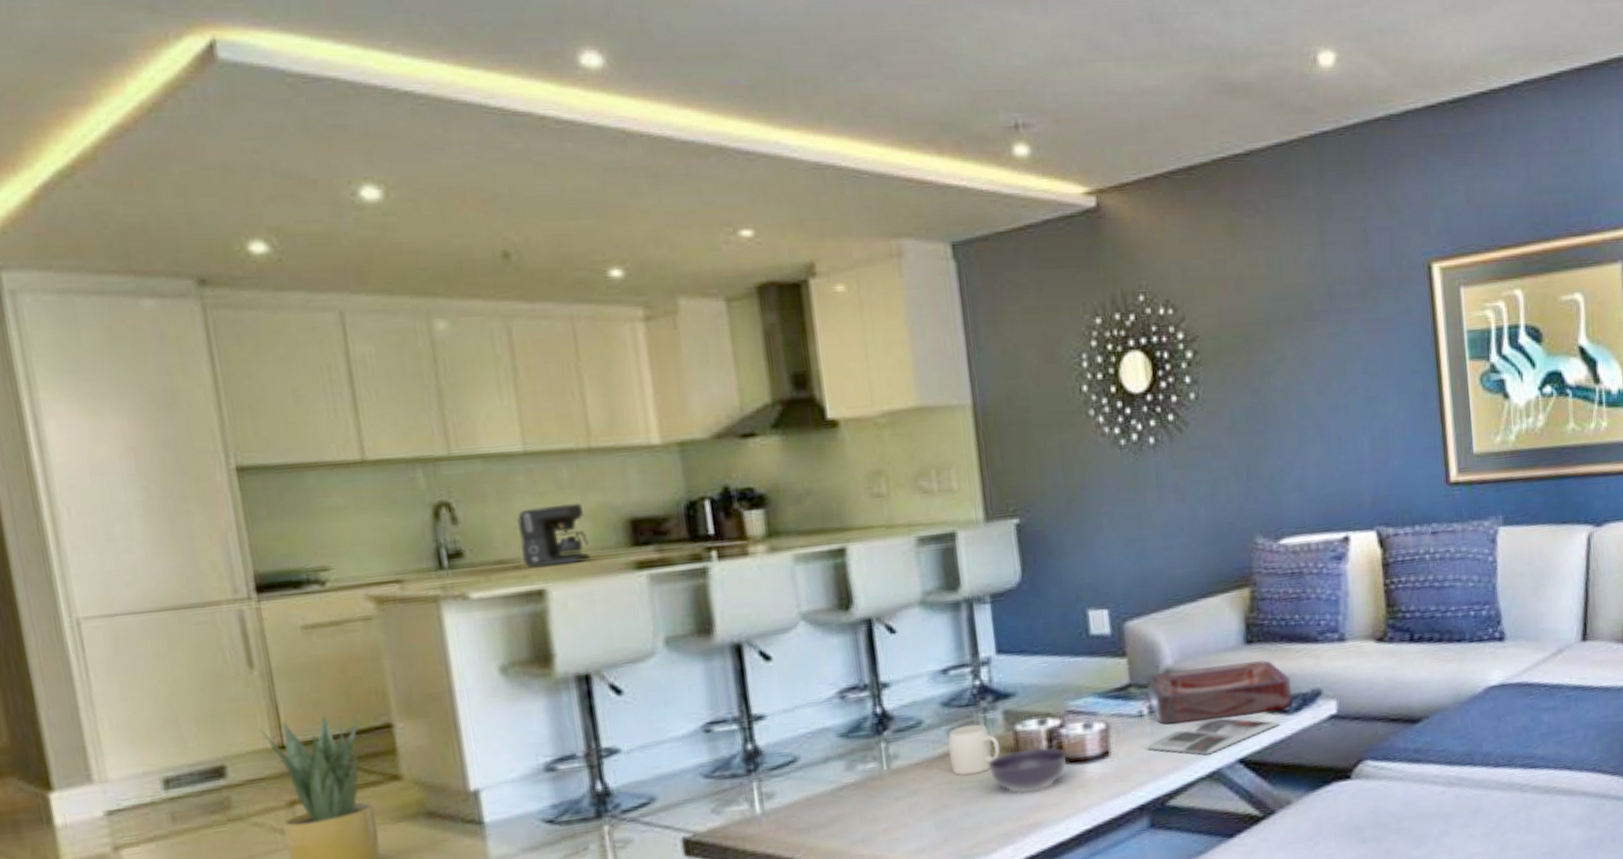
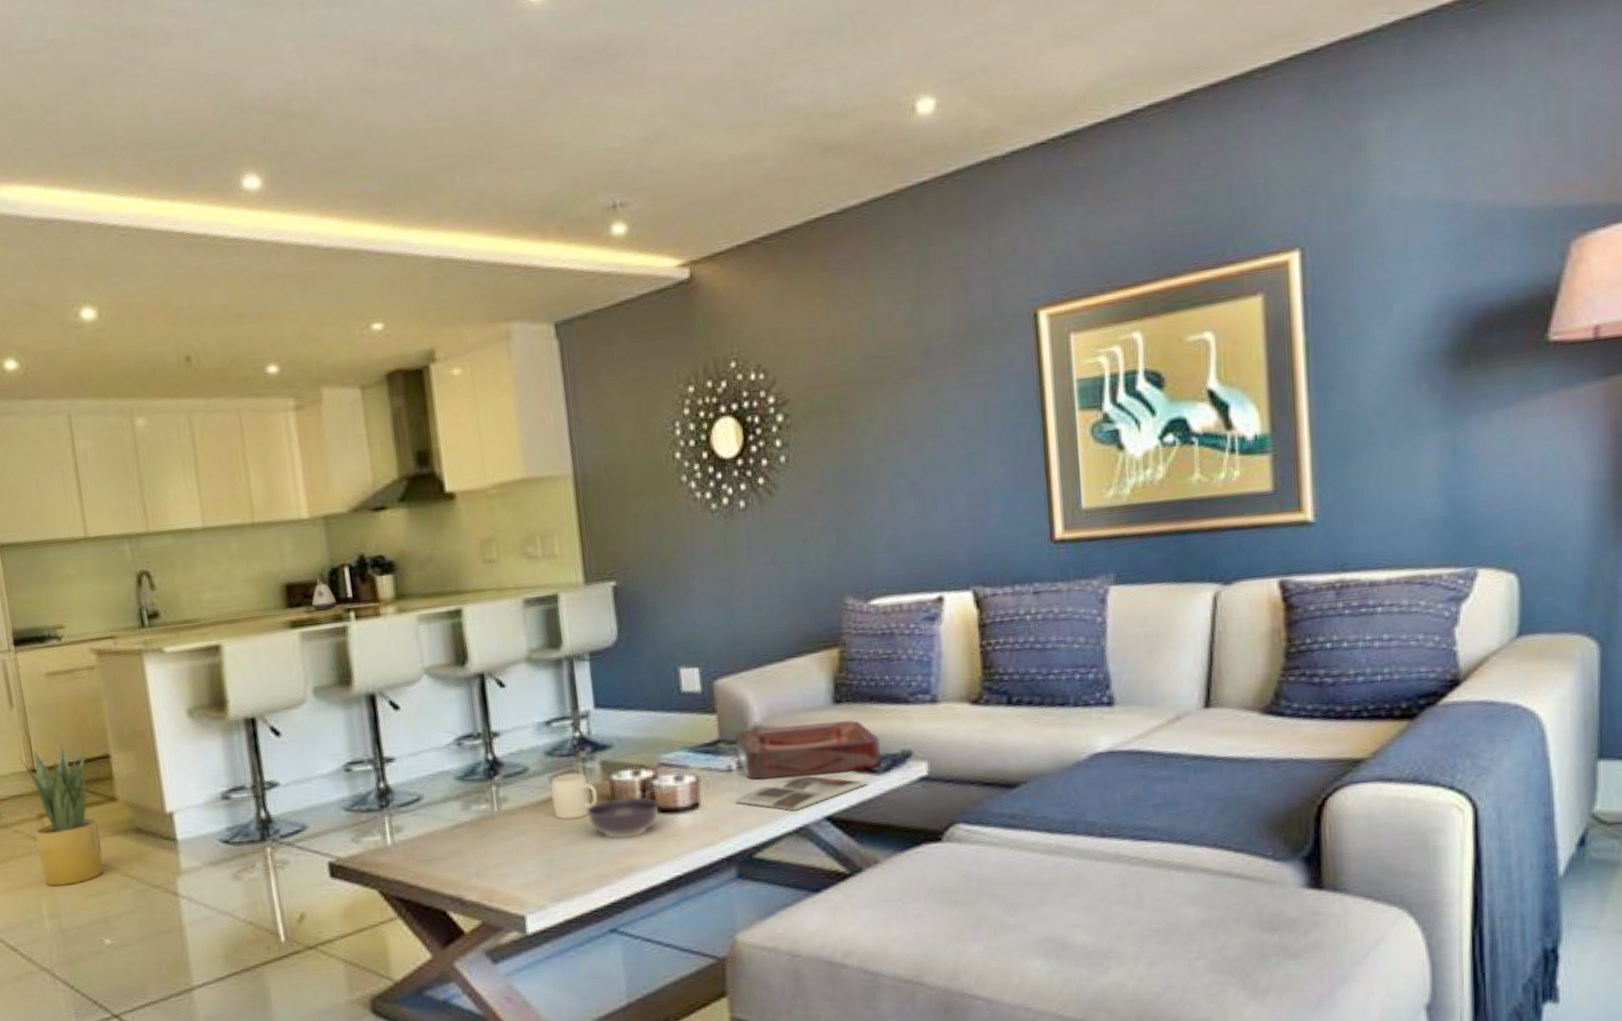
coffee maker: present [516,502,591,569] -> none [198,570,255,627]
kettle: none [664,506,695,550] -> present [312,573,337,611]

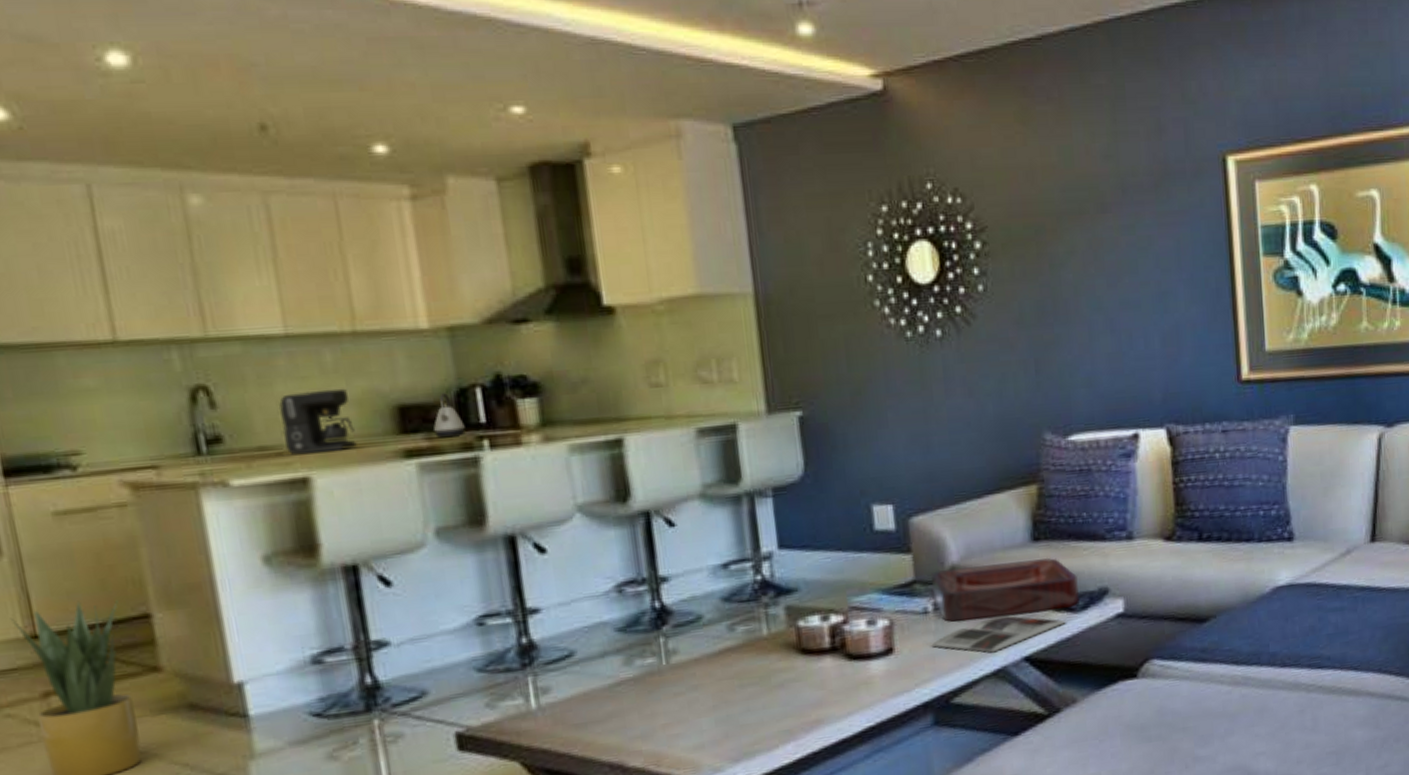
coffee maker: none [198,570,255,627] -> present [278,388,357,456]
mug: present [550,773,598,820] -> none [728,619,783,672]
bowl: present [587,797,660,838] -> none [770,643,851,690]

